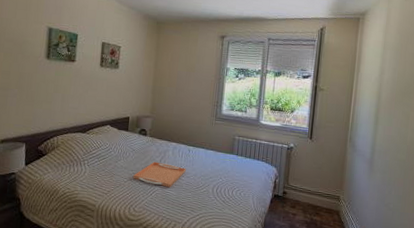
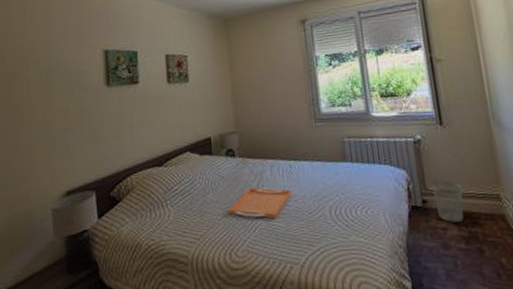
wastebasket: none [292,179,314,211] -> present [431,180,464,222]

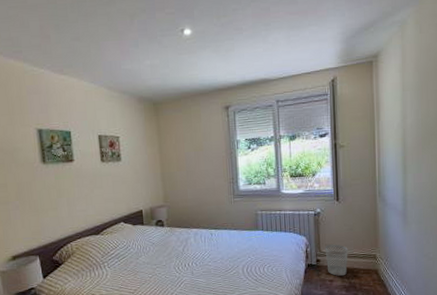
serving tray: present [228,187,292,219] -> none [158,251,212,276]

